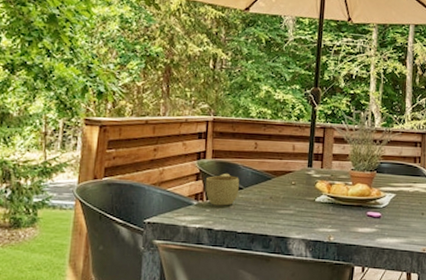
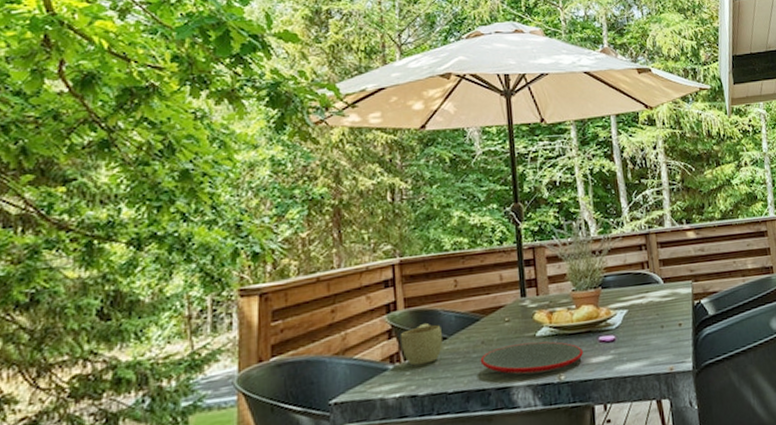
plate: none [267,204,352,232] -> present [480,341,583,375]

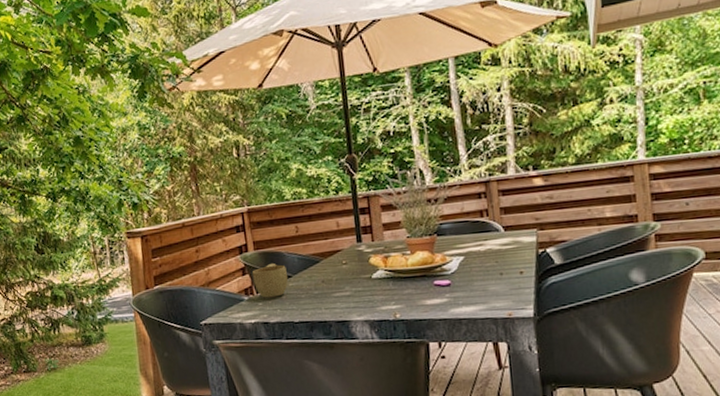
plate: present [480,341,583,375] -> none [321,283,418,311]

